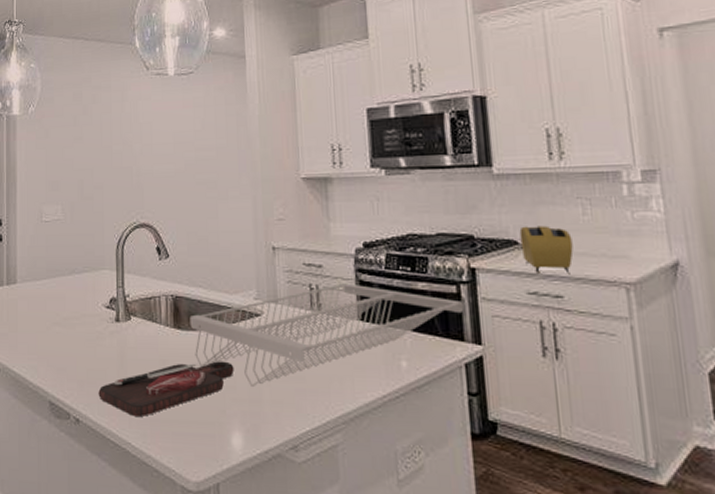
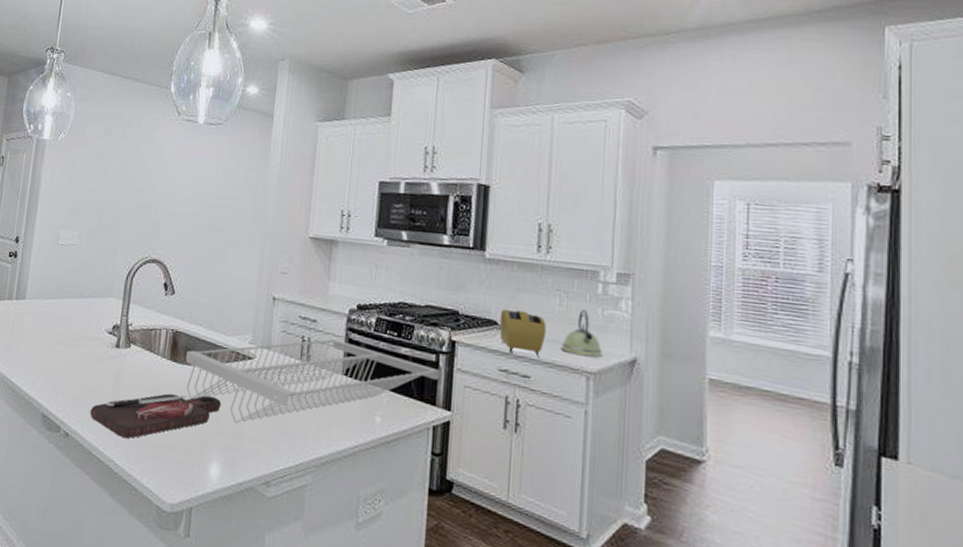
kettle: none [592,216,640,266] -> present [561,310,603,358]

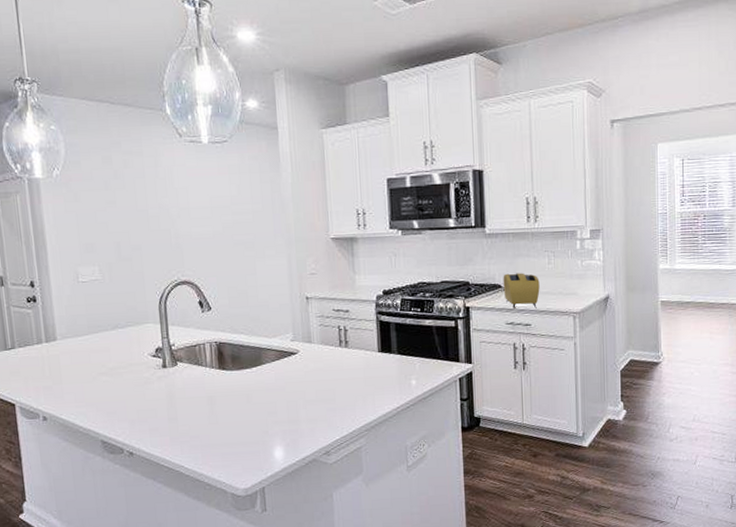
cutting board: present [90,393,222,438] -> none [150,392,275,444]
dish rack: present [185,339,440,423] -> none [233,323,460,410]
kettle: present [561,310,603,358] -> none [552,264,584,301]

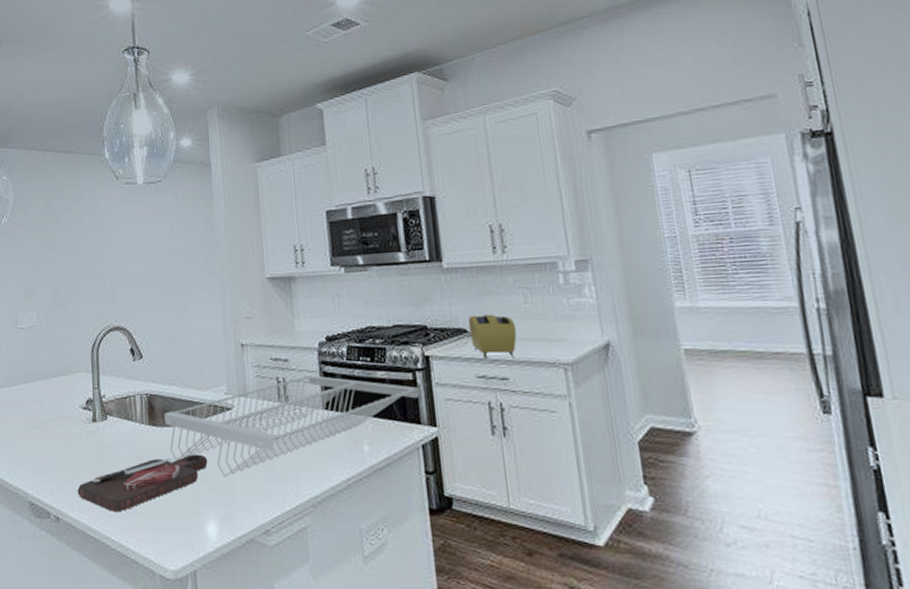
cutting board: none [150,392,275,444] -> present [77,454,208,511]
dish rack: none [233,323,460,410] -> present [164,375,420,477]

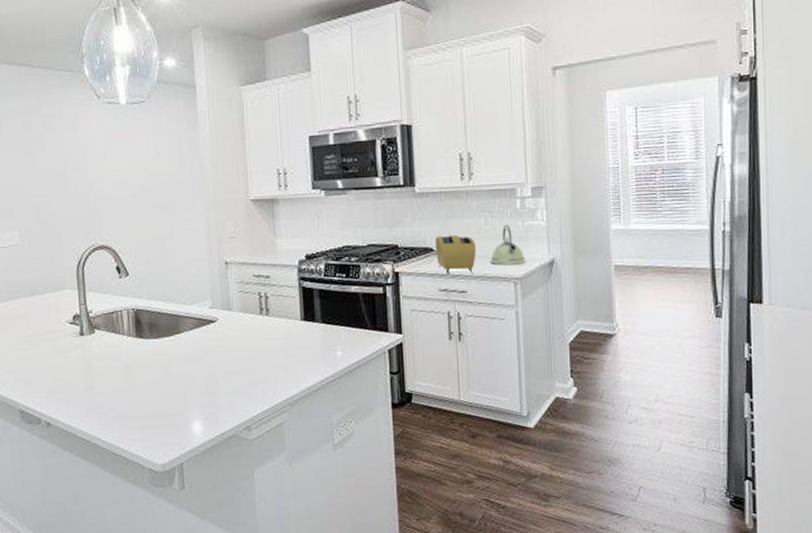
cutting board: present [77,454,208,511] -> none [67,362,193,416]
dish rack: present [164,375,420,477] -> none [151,290,389,382]
kettle: none [533,303,576,349] -> present [490,225,526,266]

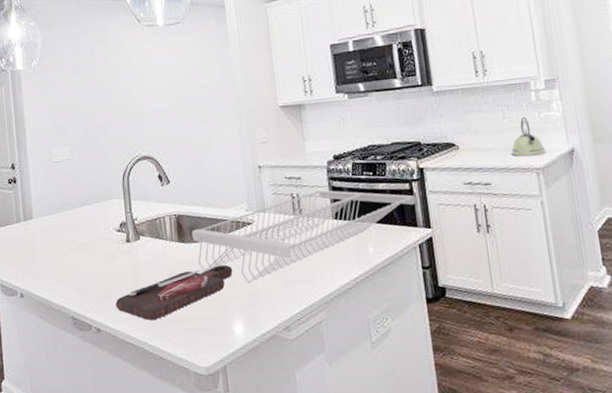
cutting board: none [67,362,193,416] -> present [115,265,233,320]
dish rack: none [151,290,389,382] -> present [191,190,416,283]
toaster: present [435,235,476,274] -> none [455,129,497,167]

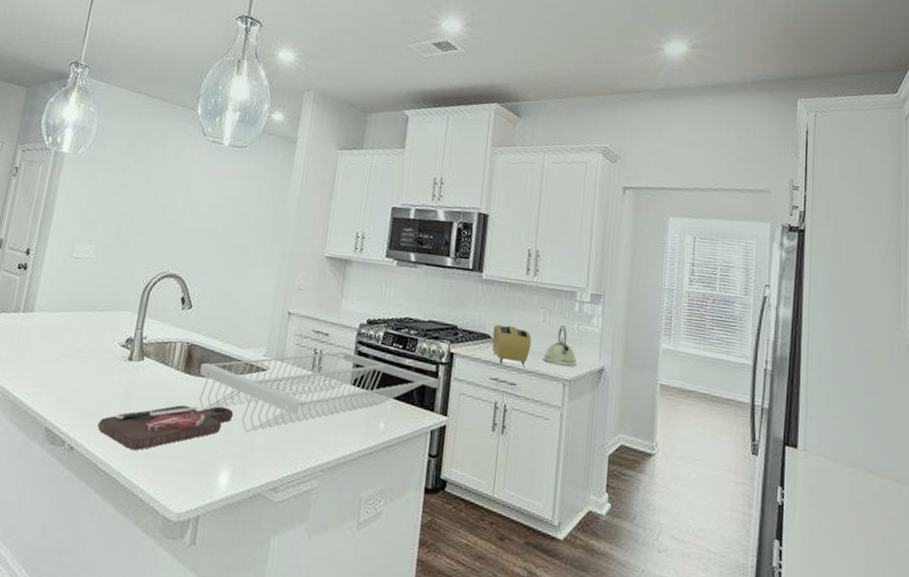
toaster: none [455,129,497,167] -> present [492,324,532,366]

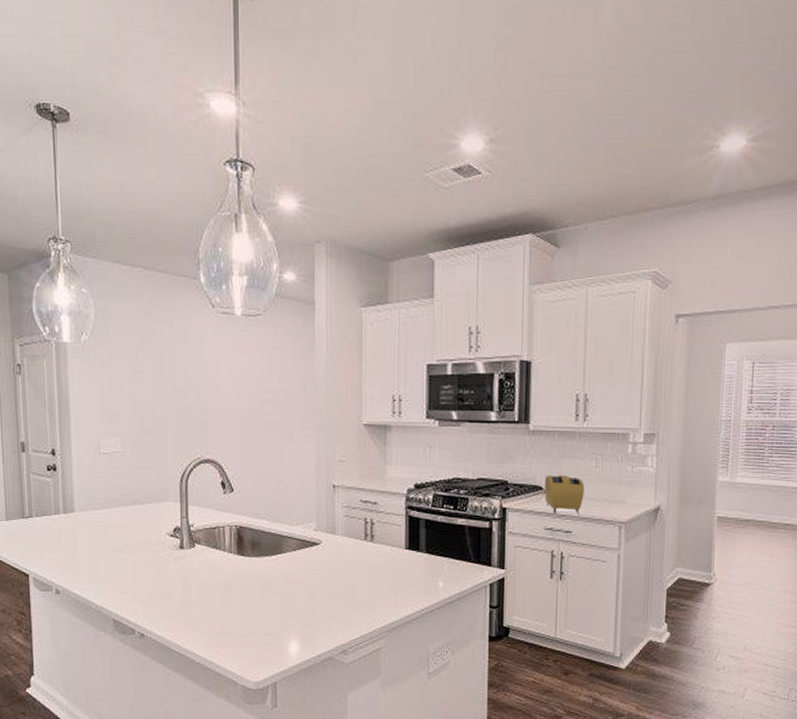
cutting board: present [97,405,234,450] -> none [163,583,293,630]
dish rack: present [199,351,439,432] -> none [253,518,494,604]
kettle: present [543,325,577,367] -> none [597,469,632,509]

